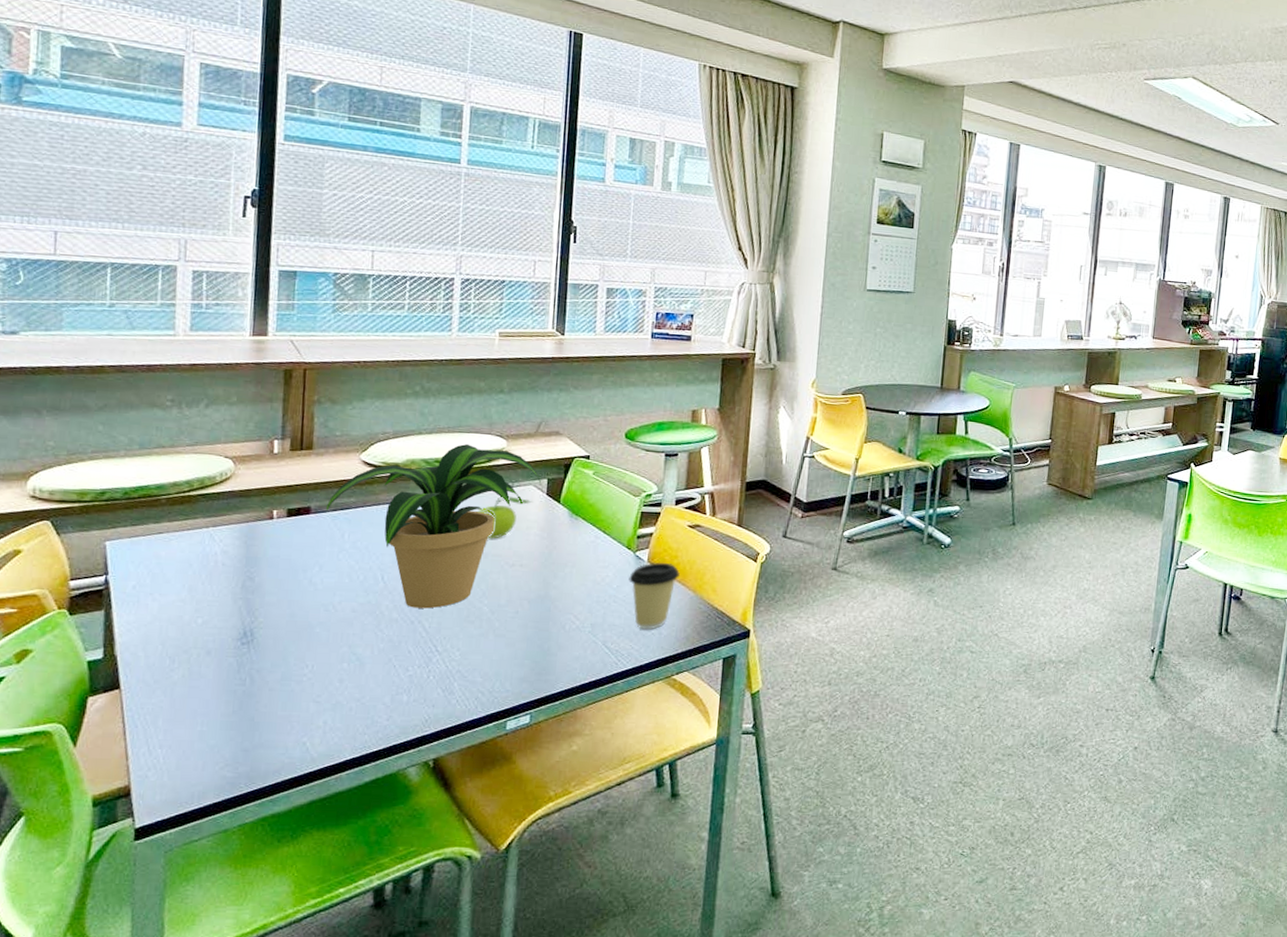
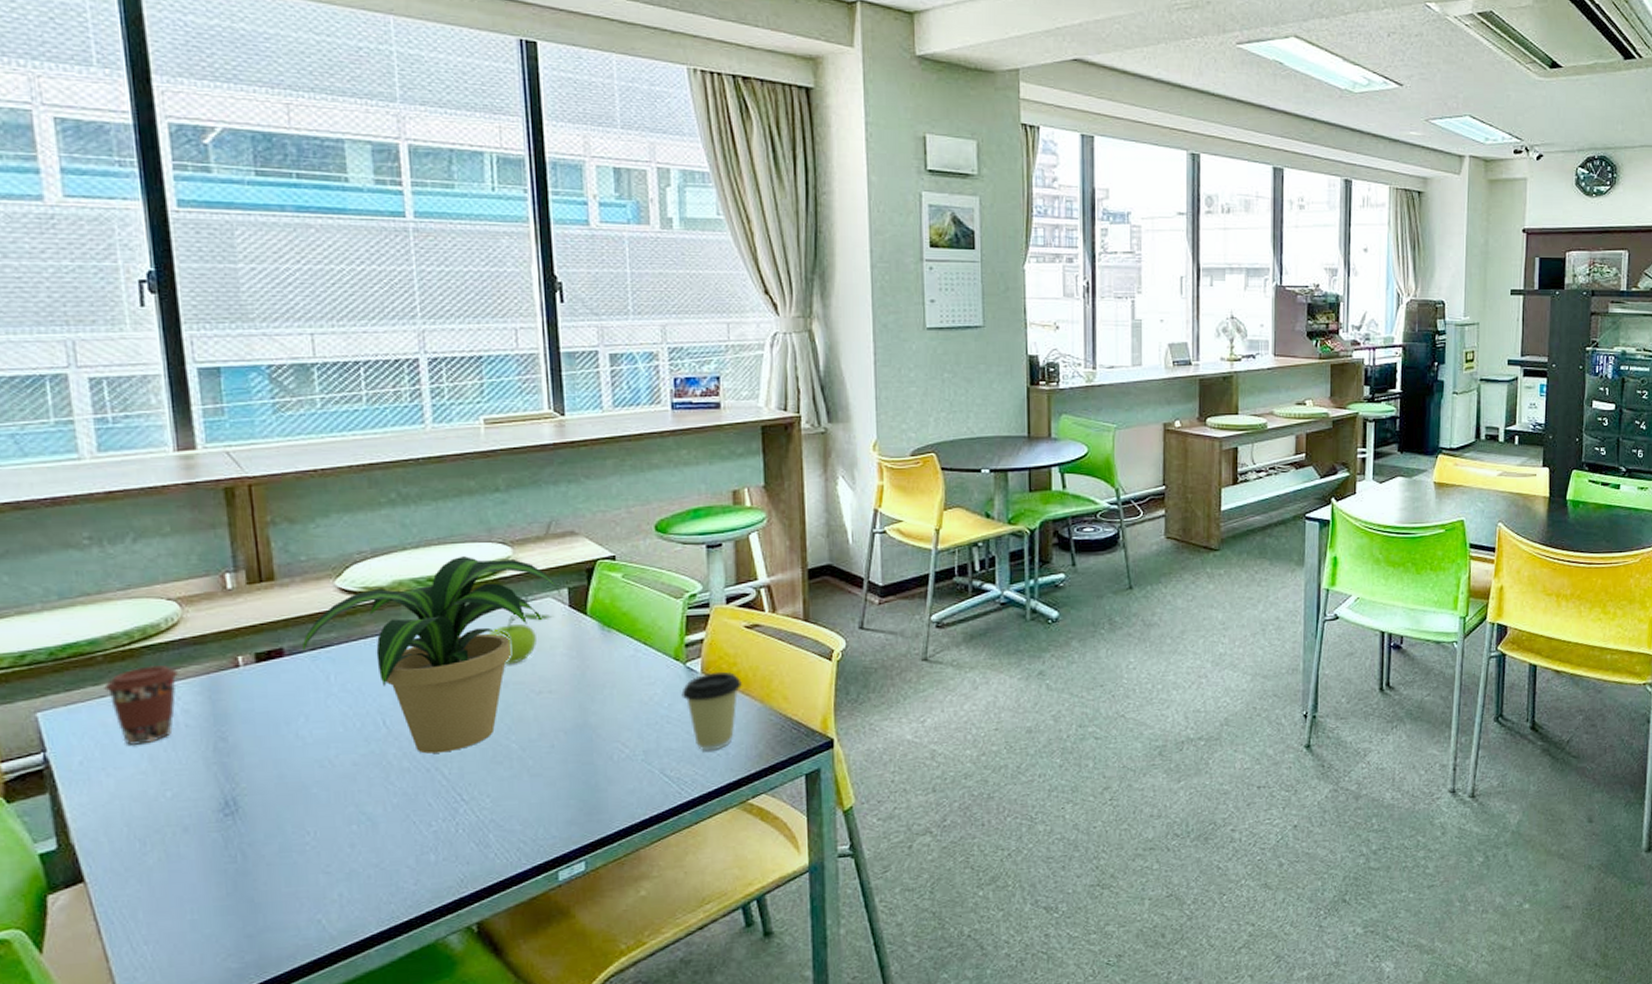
coffee cup: none [163,511,225,577] -> present [104,665,179,745]

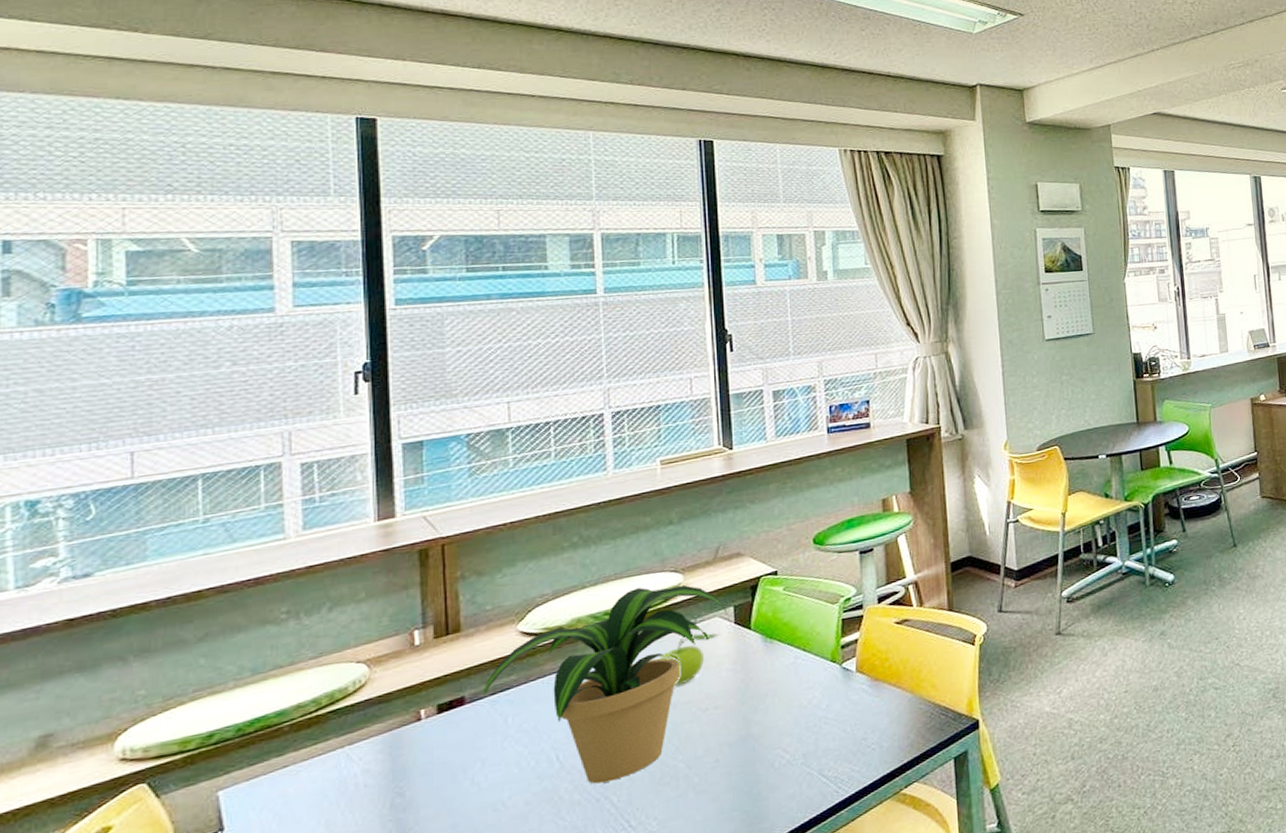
coffee cup: present [104,665,179,745] -> none [288,727,363,813]
coffee cup: present [681,671,742,751] -> none [838,667,893,747]

